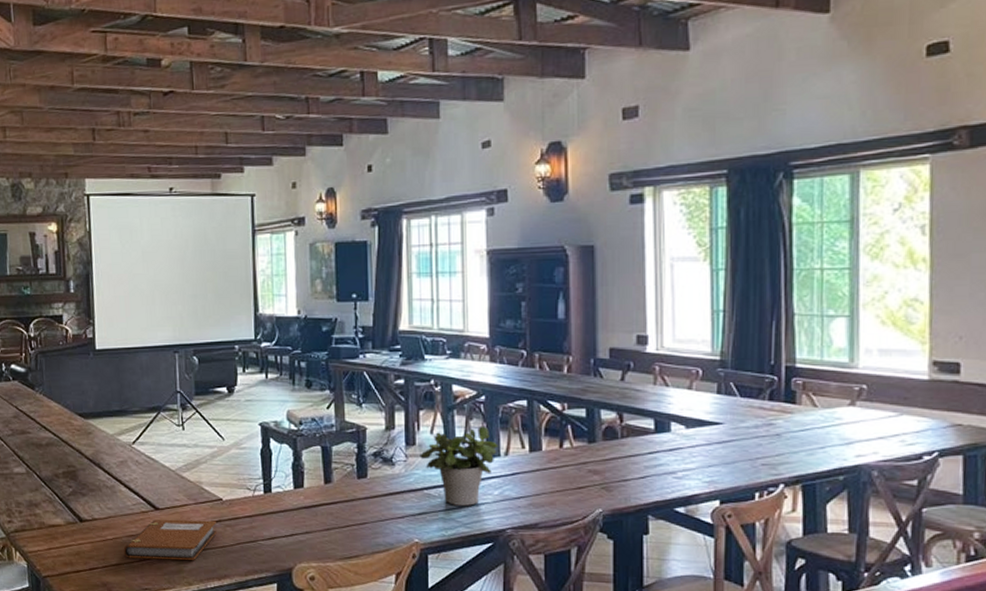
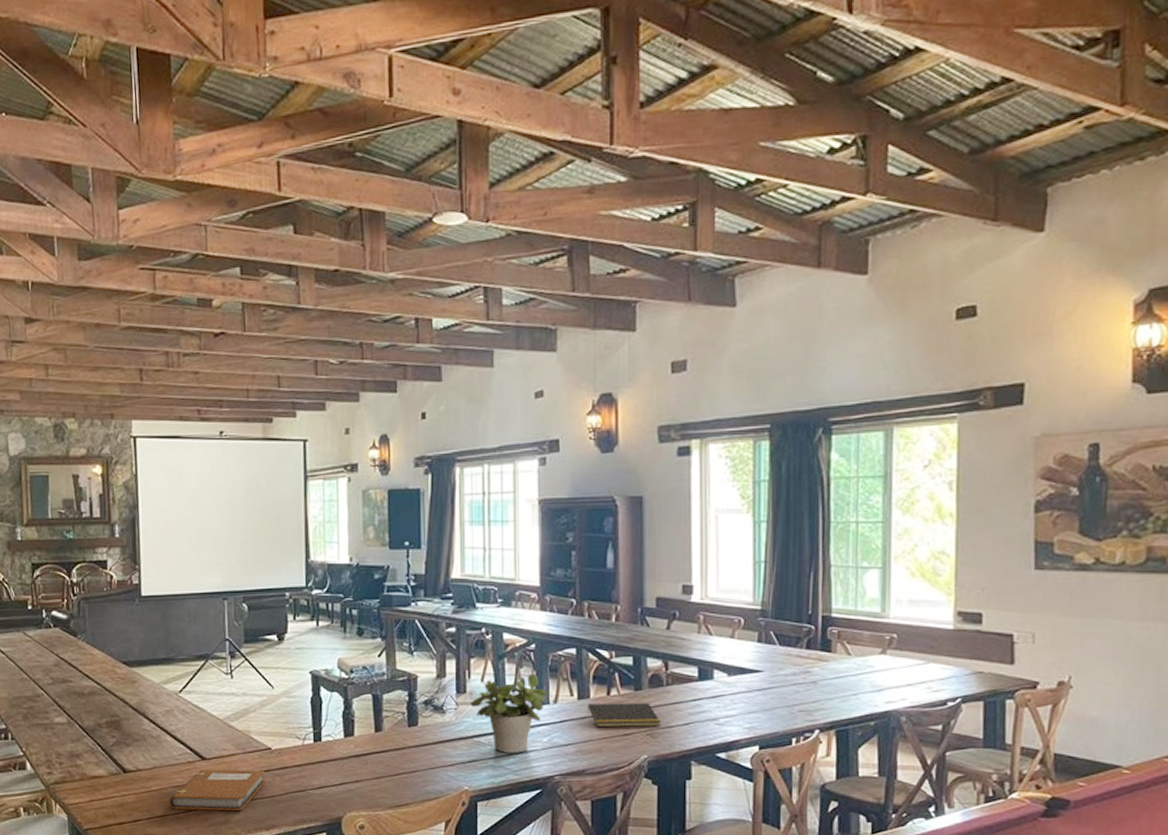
notepad: none [539,455,615,481] -> present [587,703,660,728]

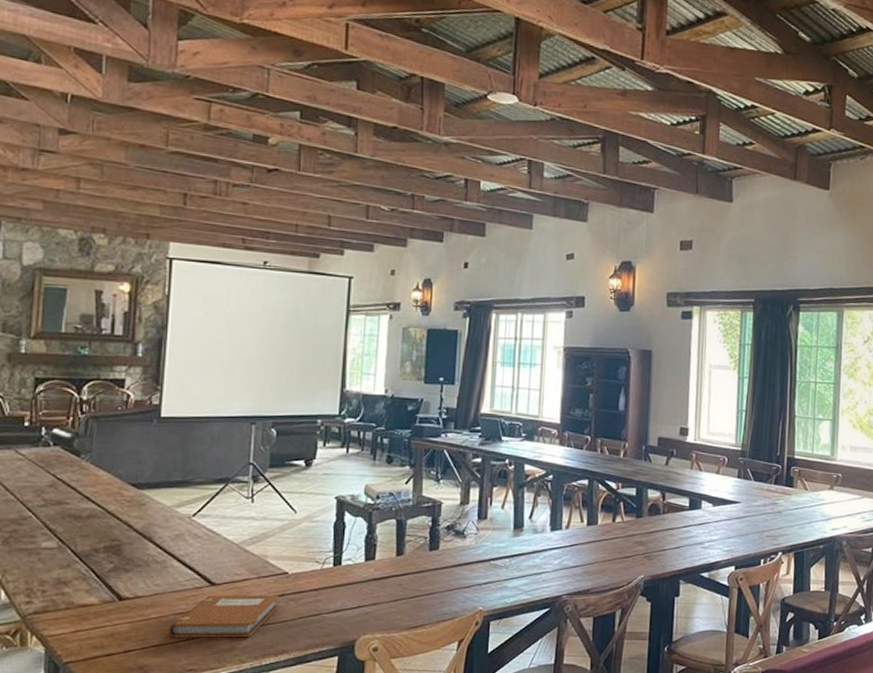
potted plant: present [470,674,548,753] -> none [490,502,561,575]
notepad: present [587,703,660,728] -> none [595,529,656,551]

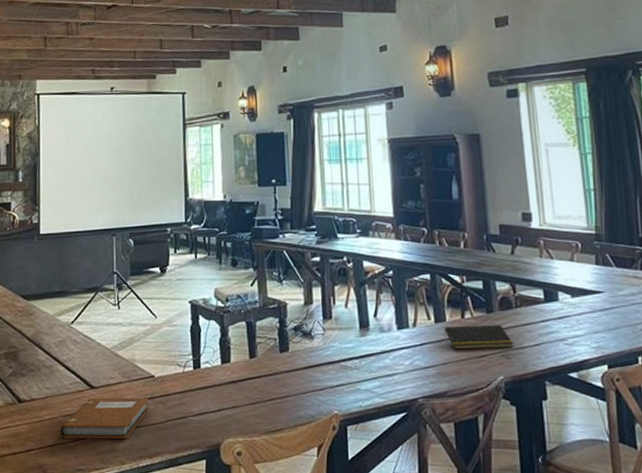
notepad: none [595,529,656,551] -> present [444,325,513,350]

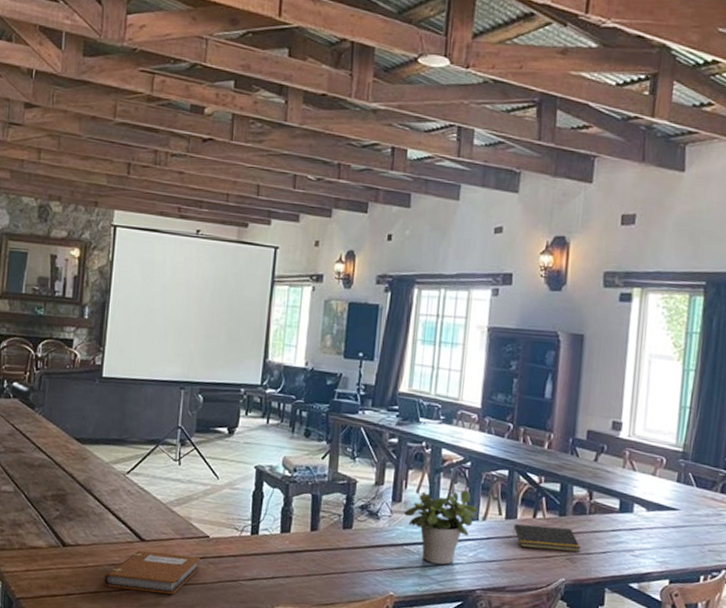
potted plant: none [336,299,407,376] -> present [404,490,478,565]

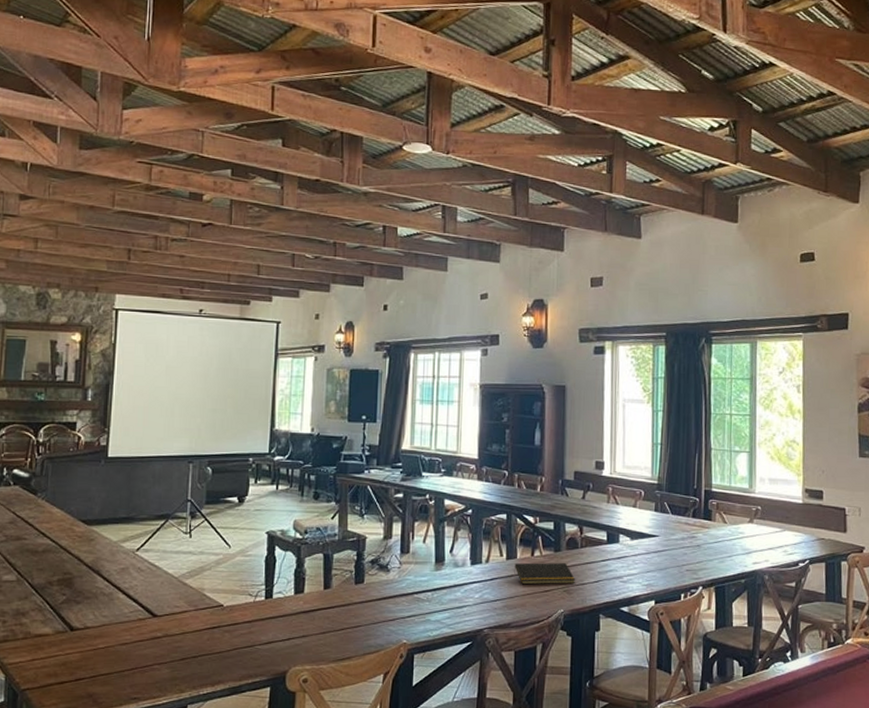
notebook: present [103,550,200,594] -> none [114,626,215,668]
potted plant: present [404,490,478,565] -> none [412,536,481,608]

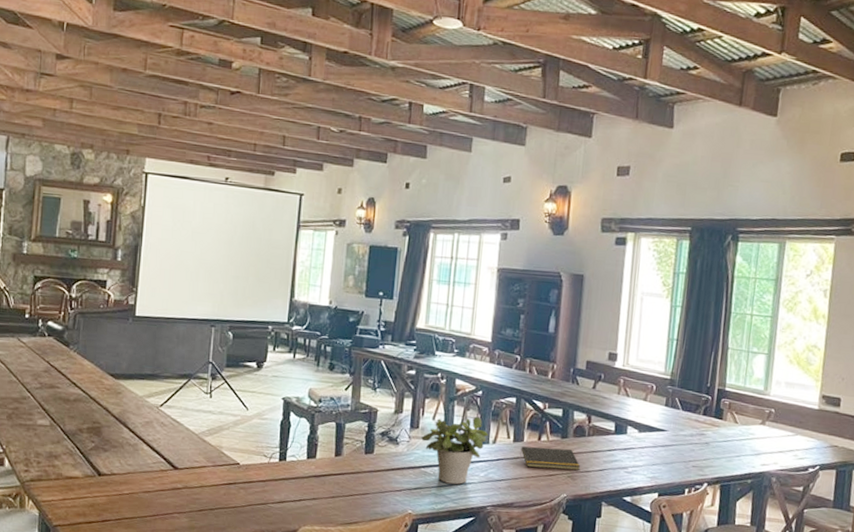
potted plant: none [412,536,481,608] -> present [421,416,489,484]

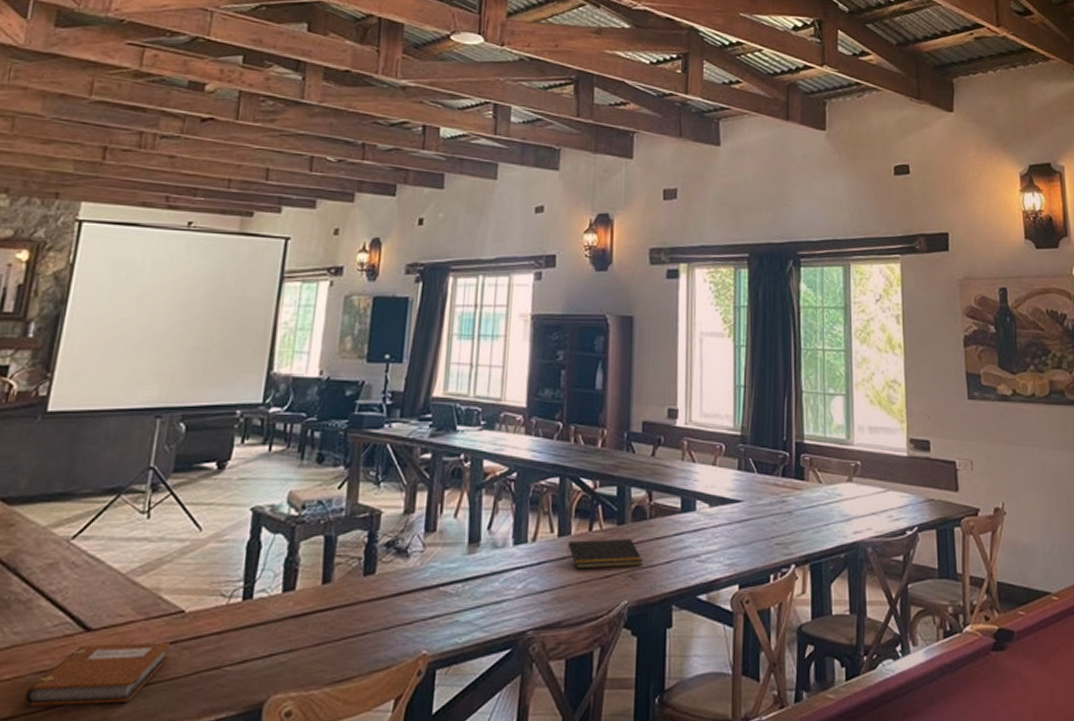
notebook: none [138,478,231,518] -> present [23,642,170,707]
potted plant: present [421,416,489,484] -> none [439,507,527,604]

